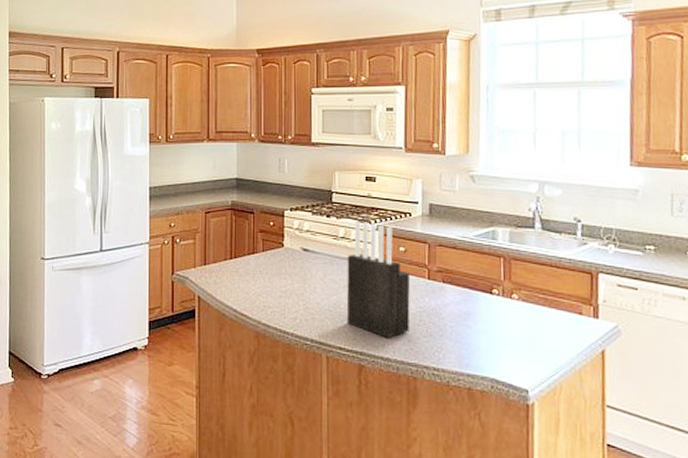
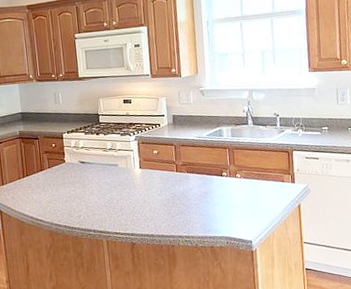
knife block: present [346,220,411,338] -> none [115,134,166,220]

